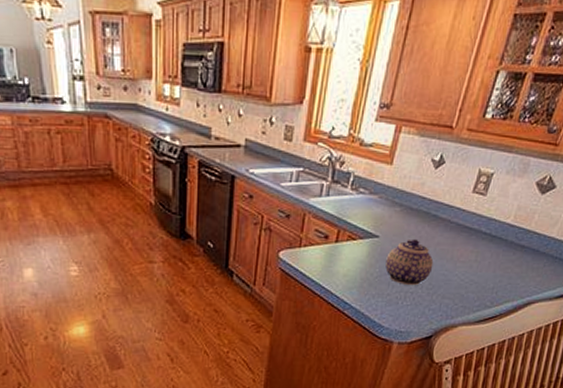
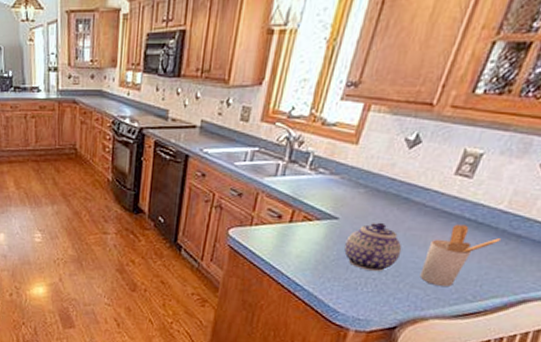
utensil holder: none [449,238,509,296] -> present [419,224,500,288]

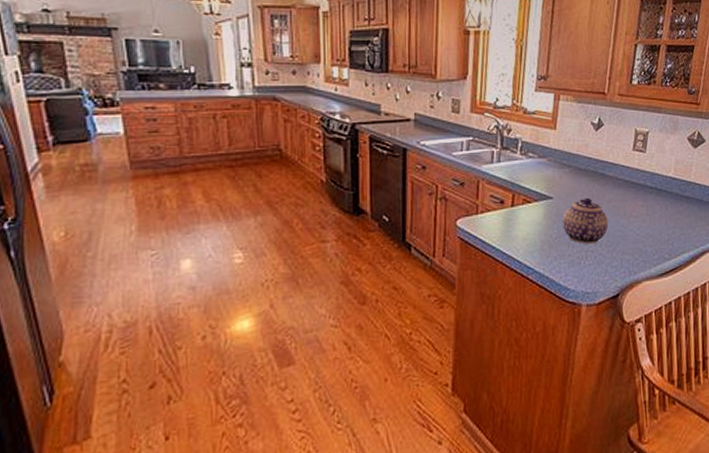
utensil holder: present [419,224,500,288] -> none [626,192,676,250]

